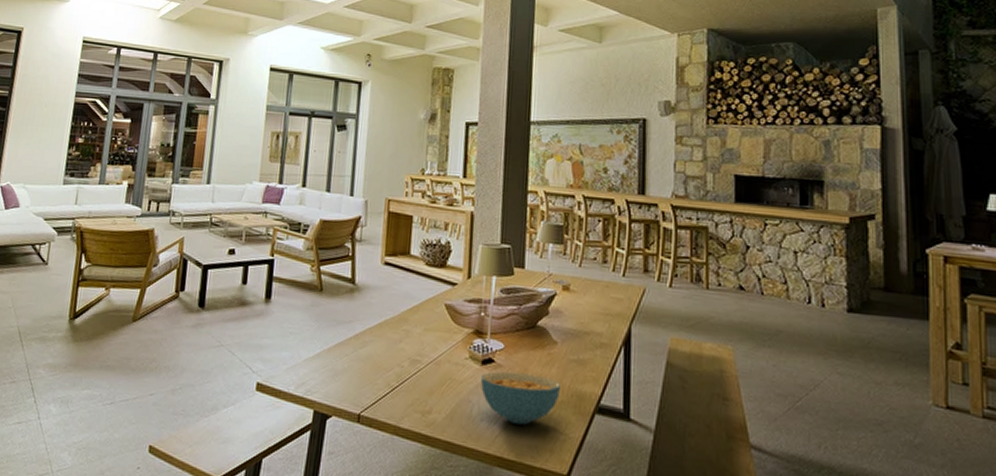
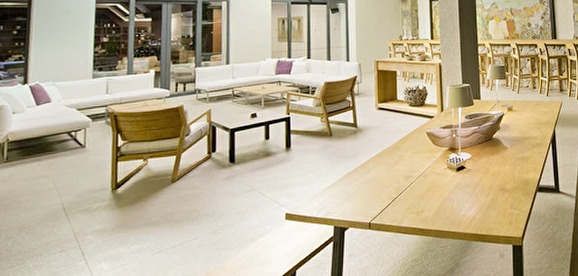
cereal bowl: present [480,371,560,425] -> none [456,172,512,209]

